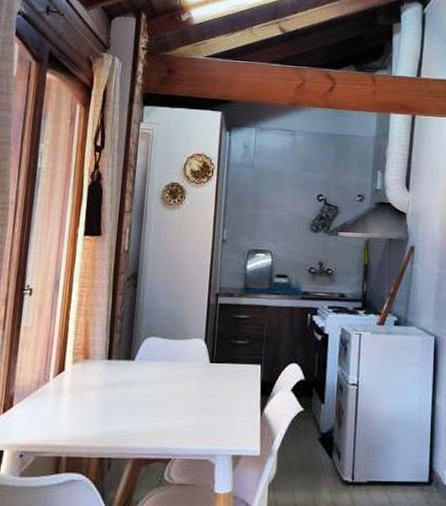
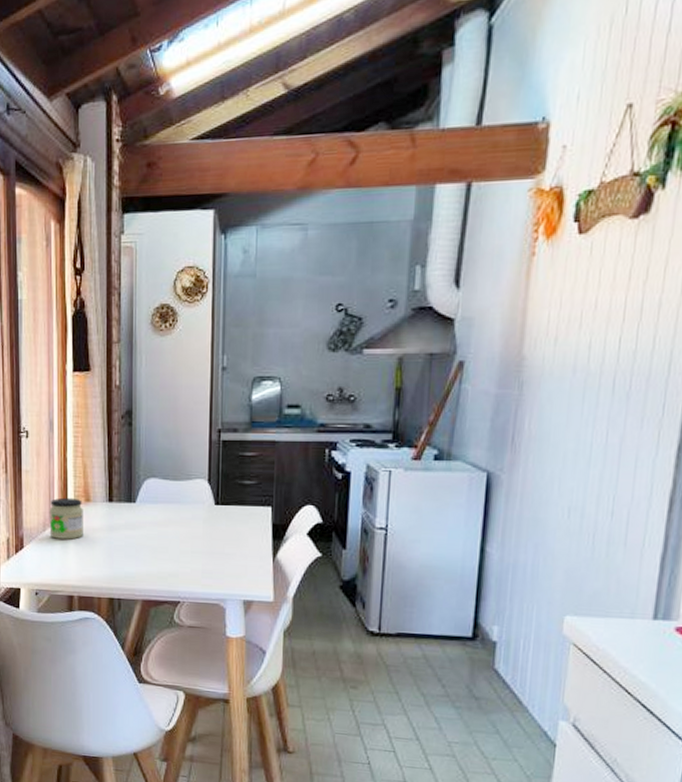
jar: none [42,355,81,398] -> present [49,497,84,540]

